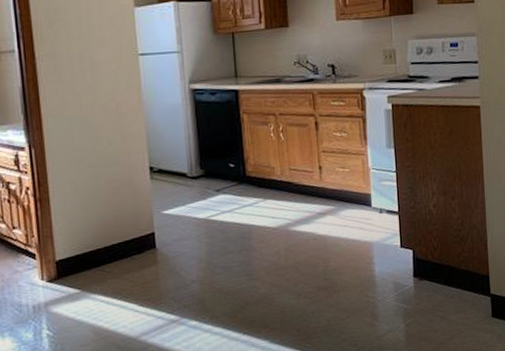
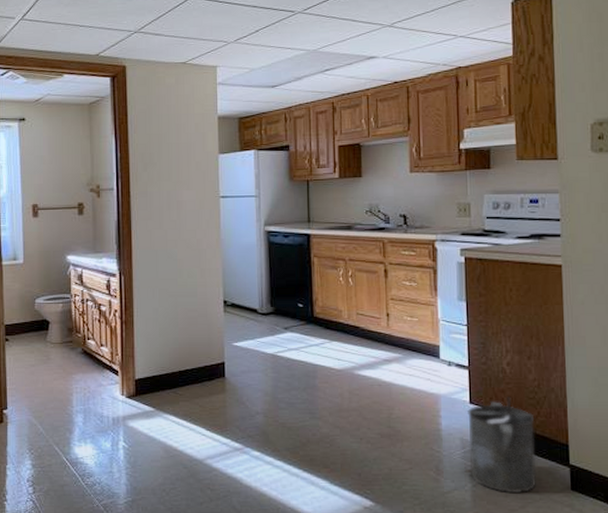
bucket: none [398,236,463,328] -> present [464,396,537,493]

